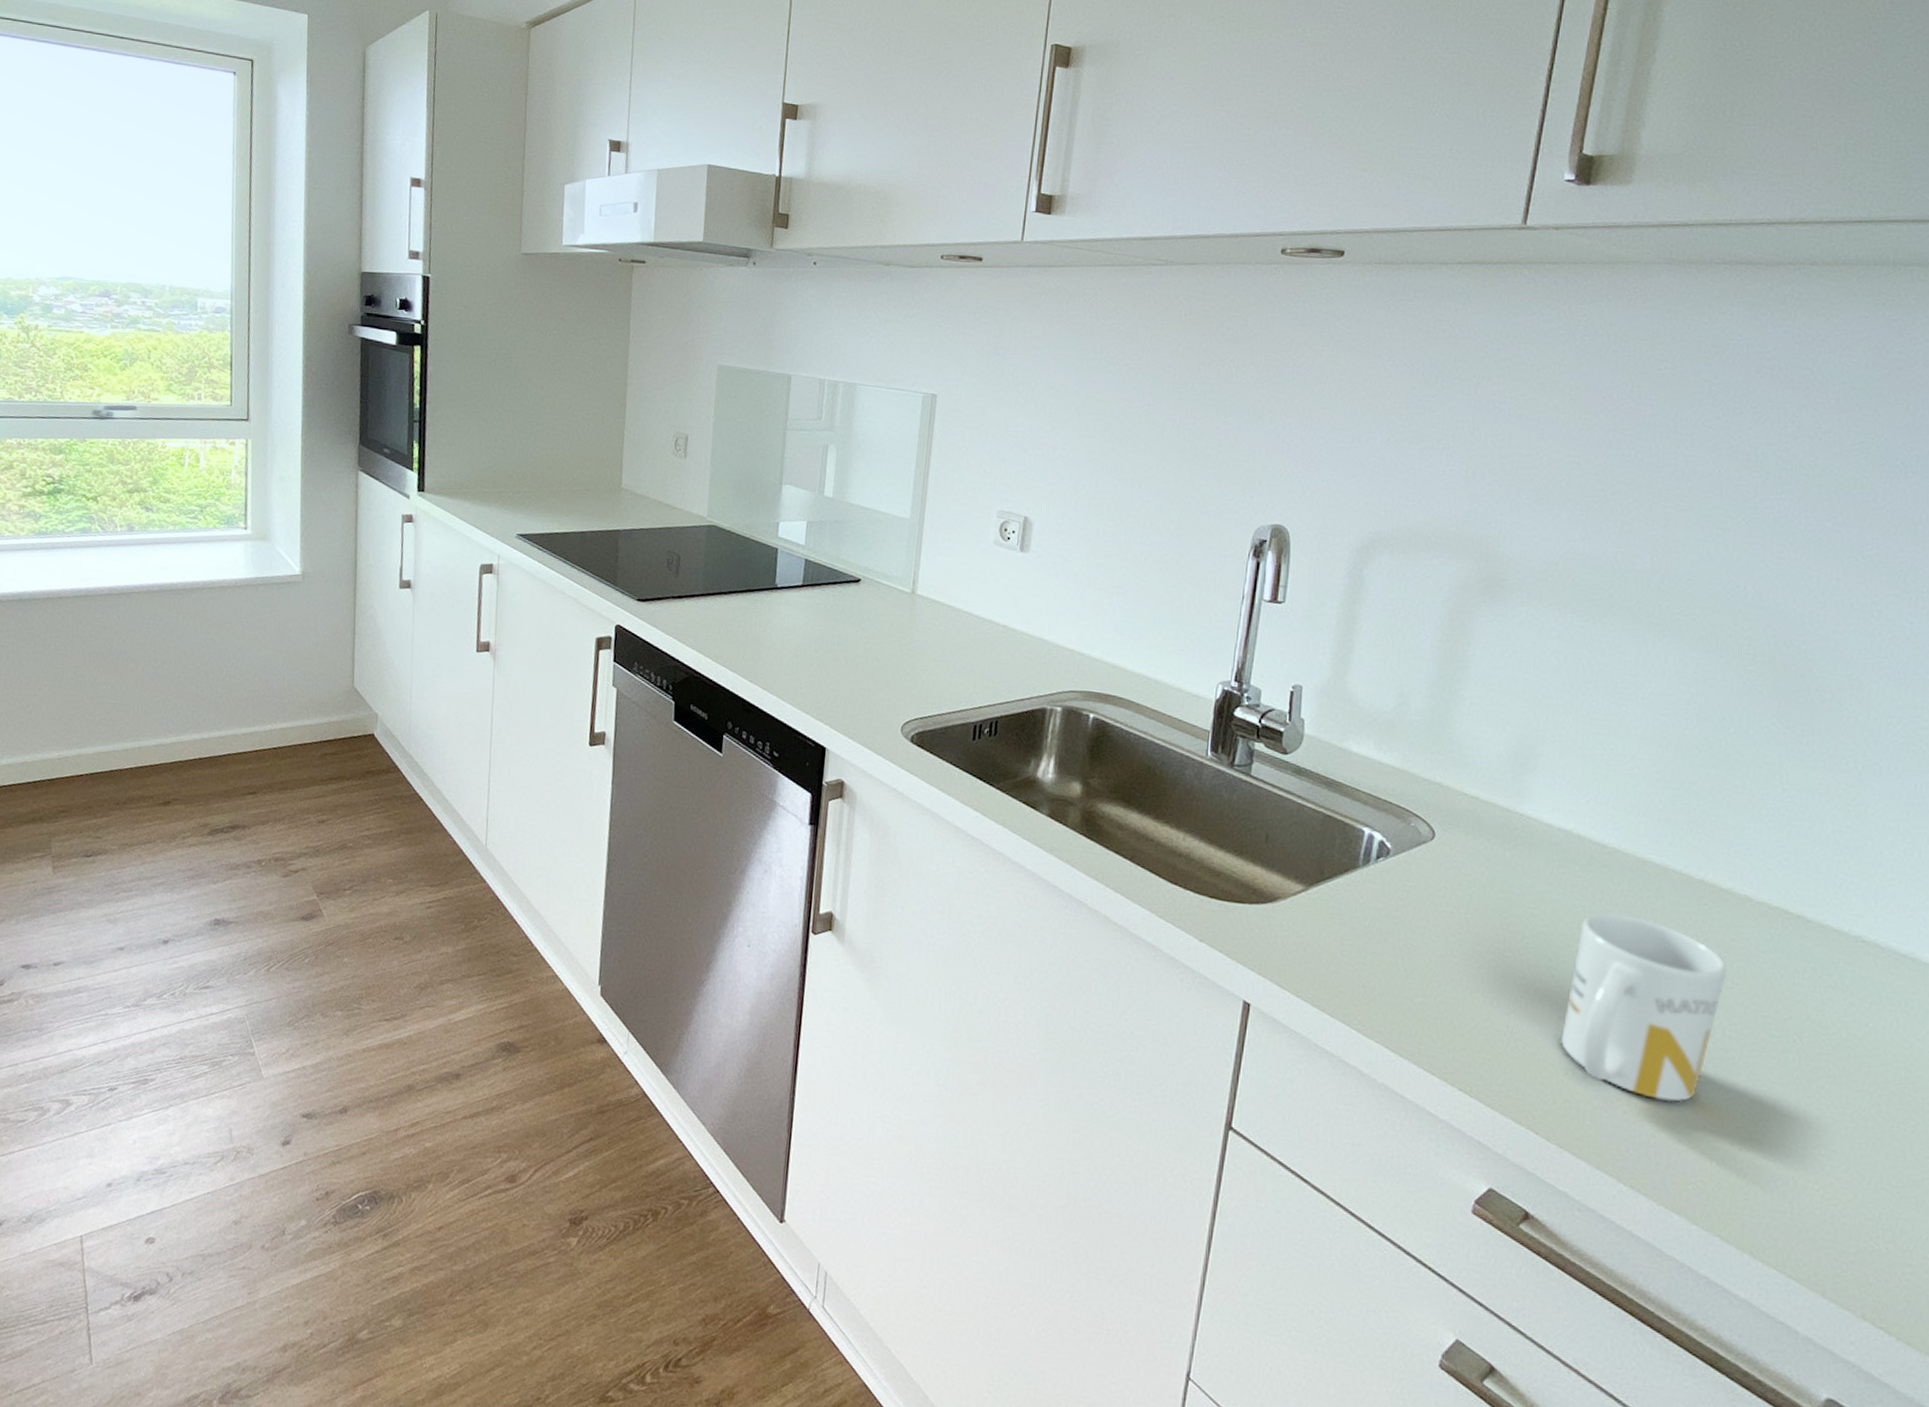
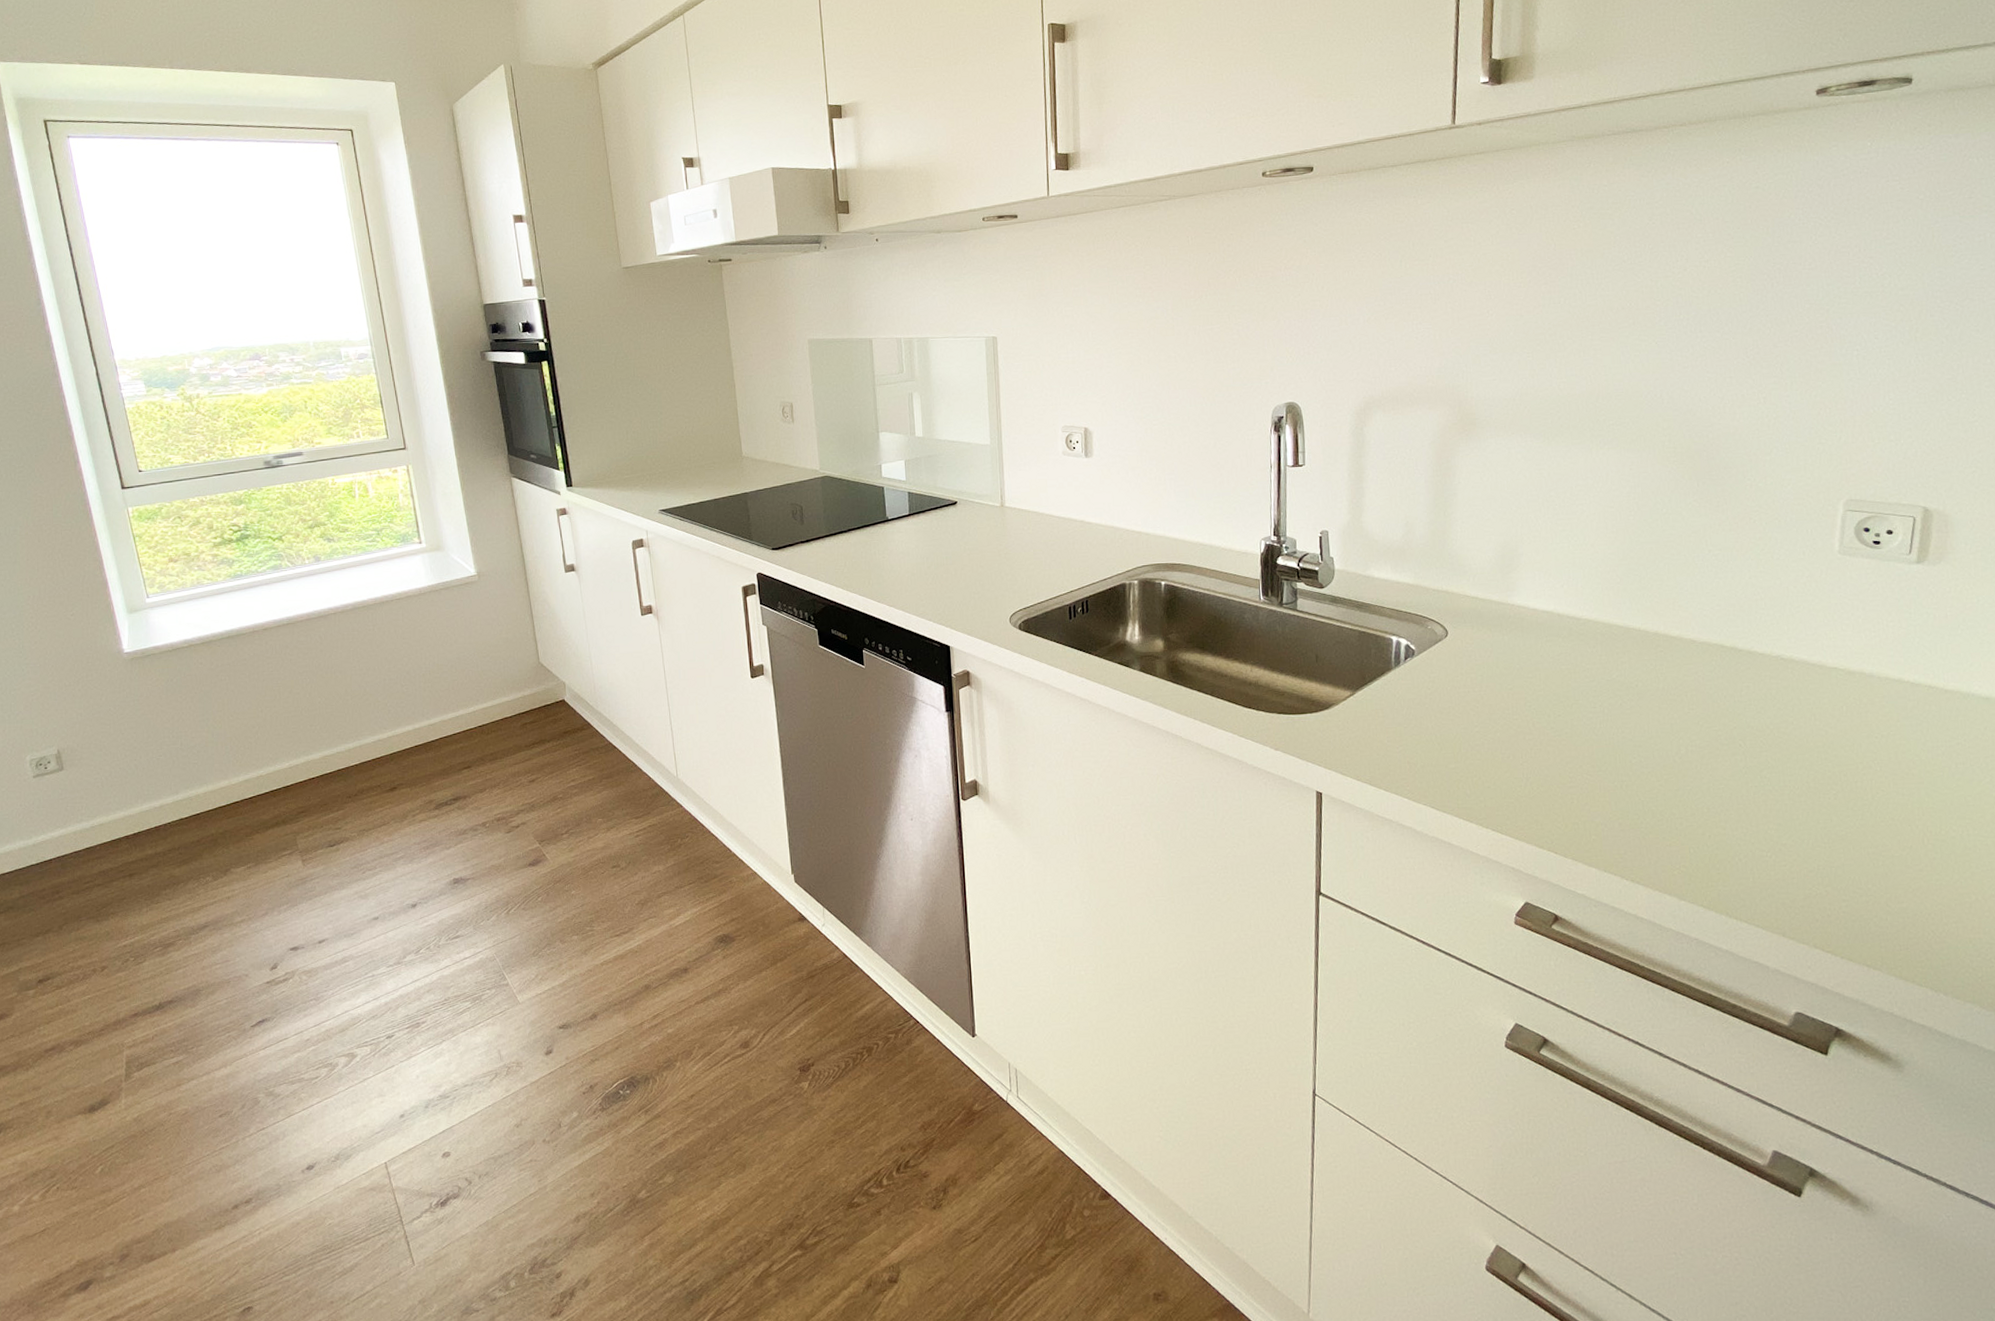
mug: present [1559,912,1727,1102] -> none [1564,669,1684,810]

